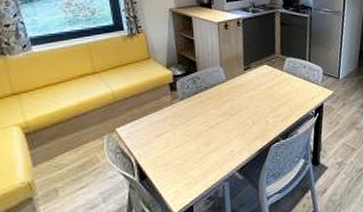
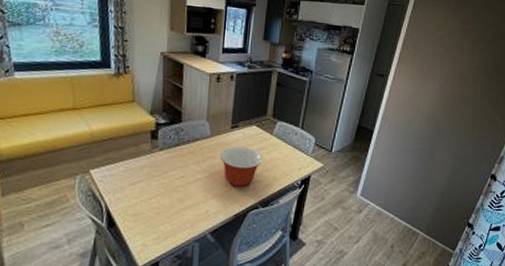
mixing bowl: none [238,85,277,124] -> present [220,146,263,187]

